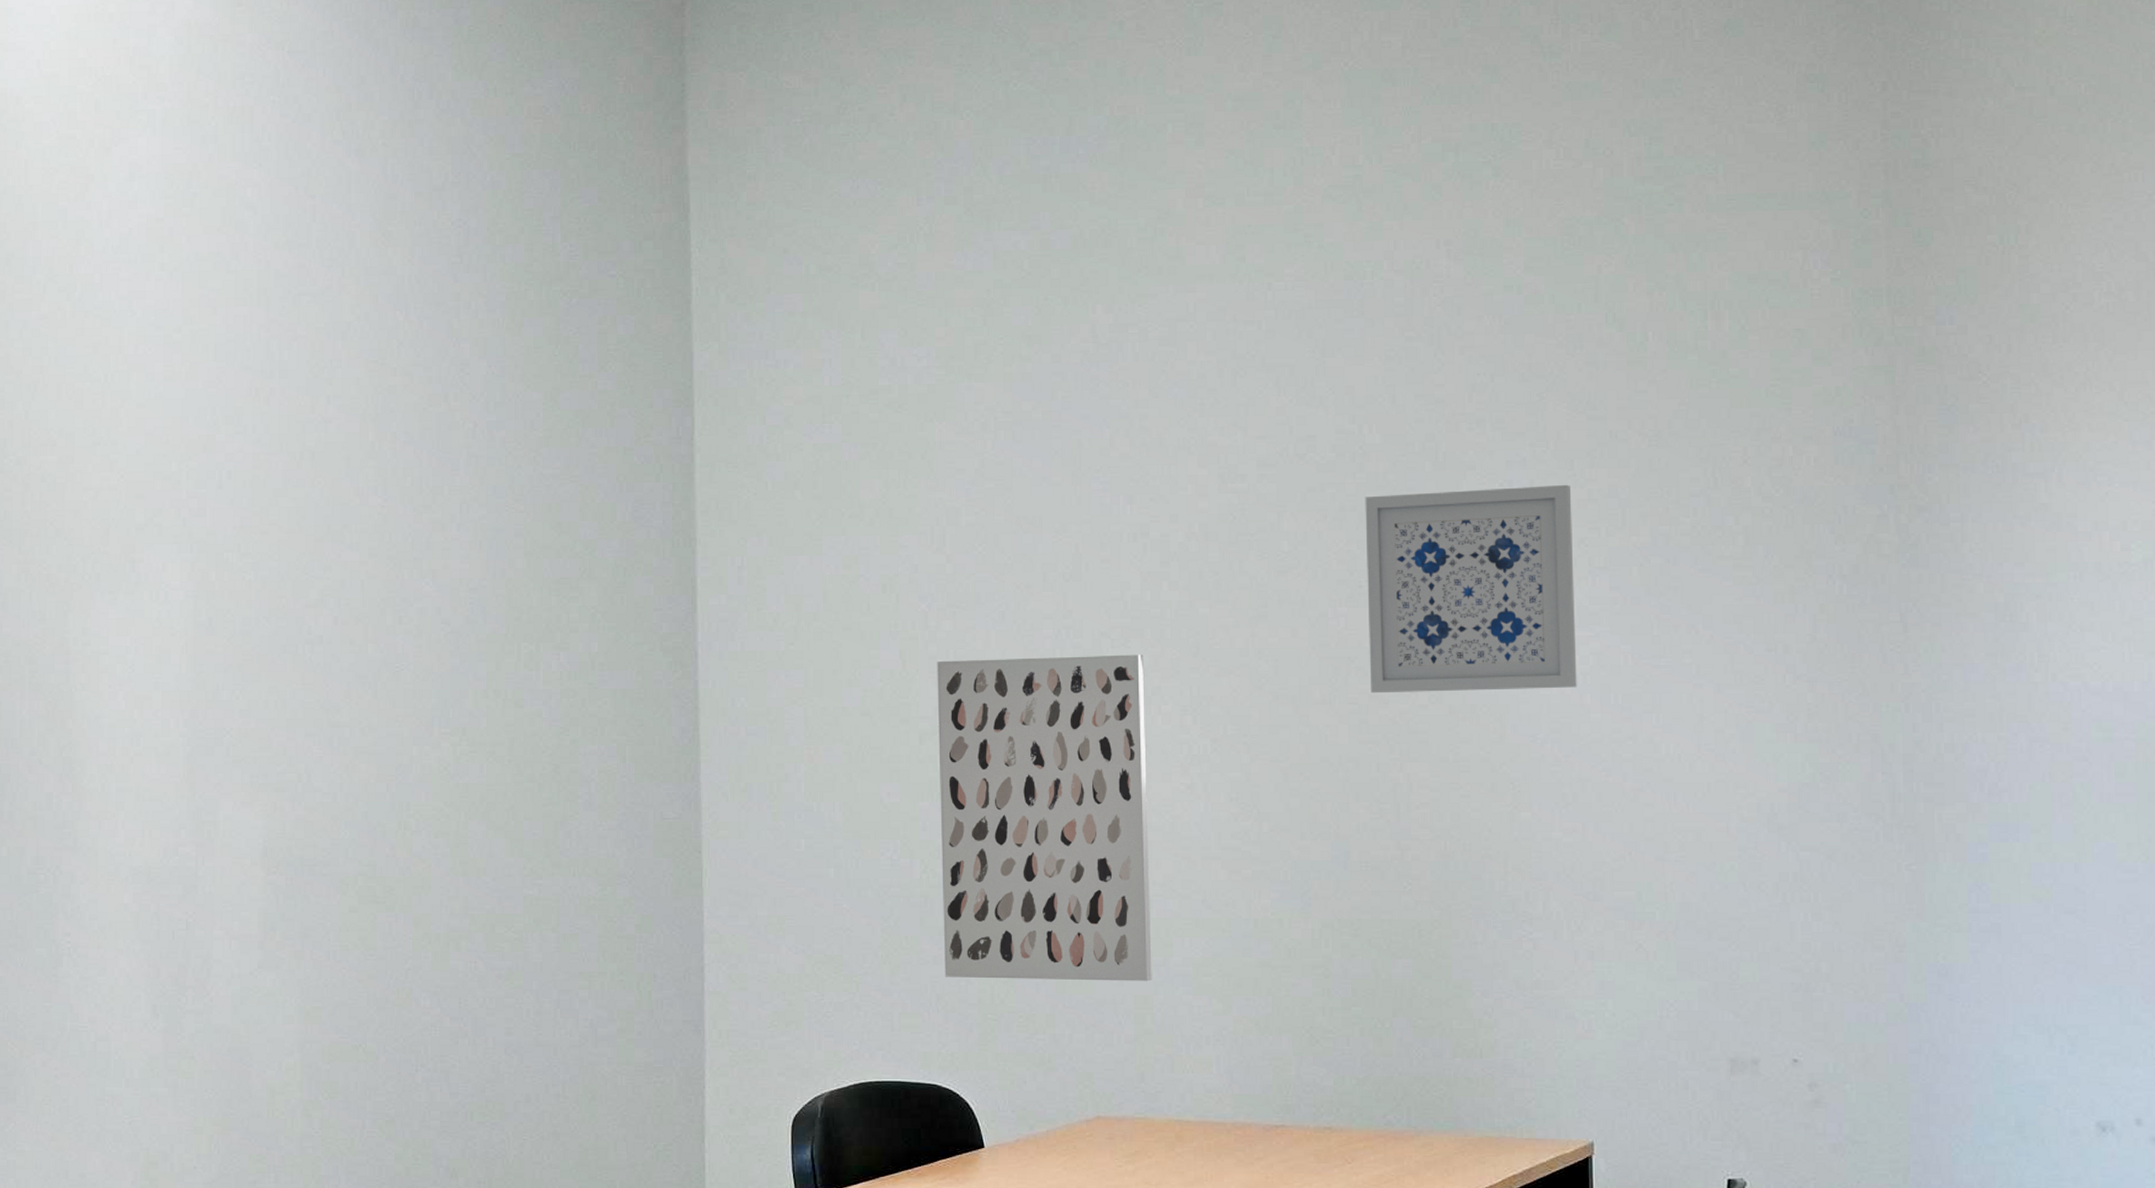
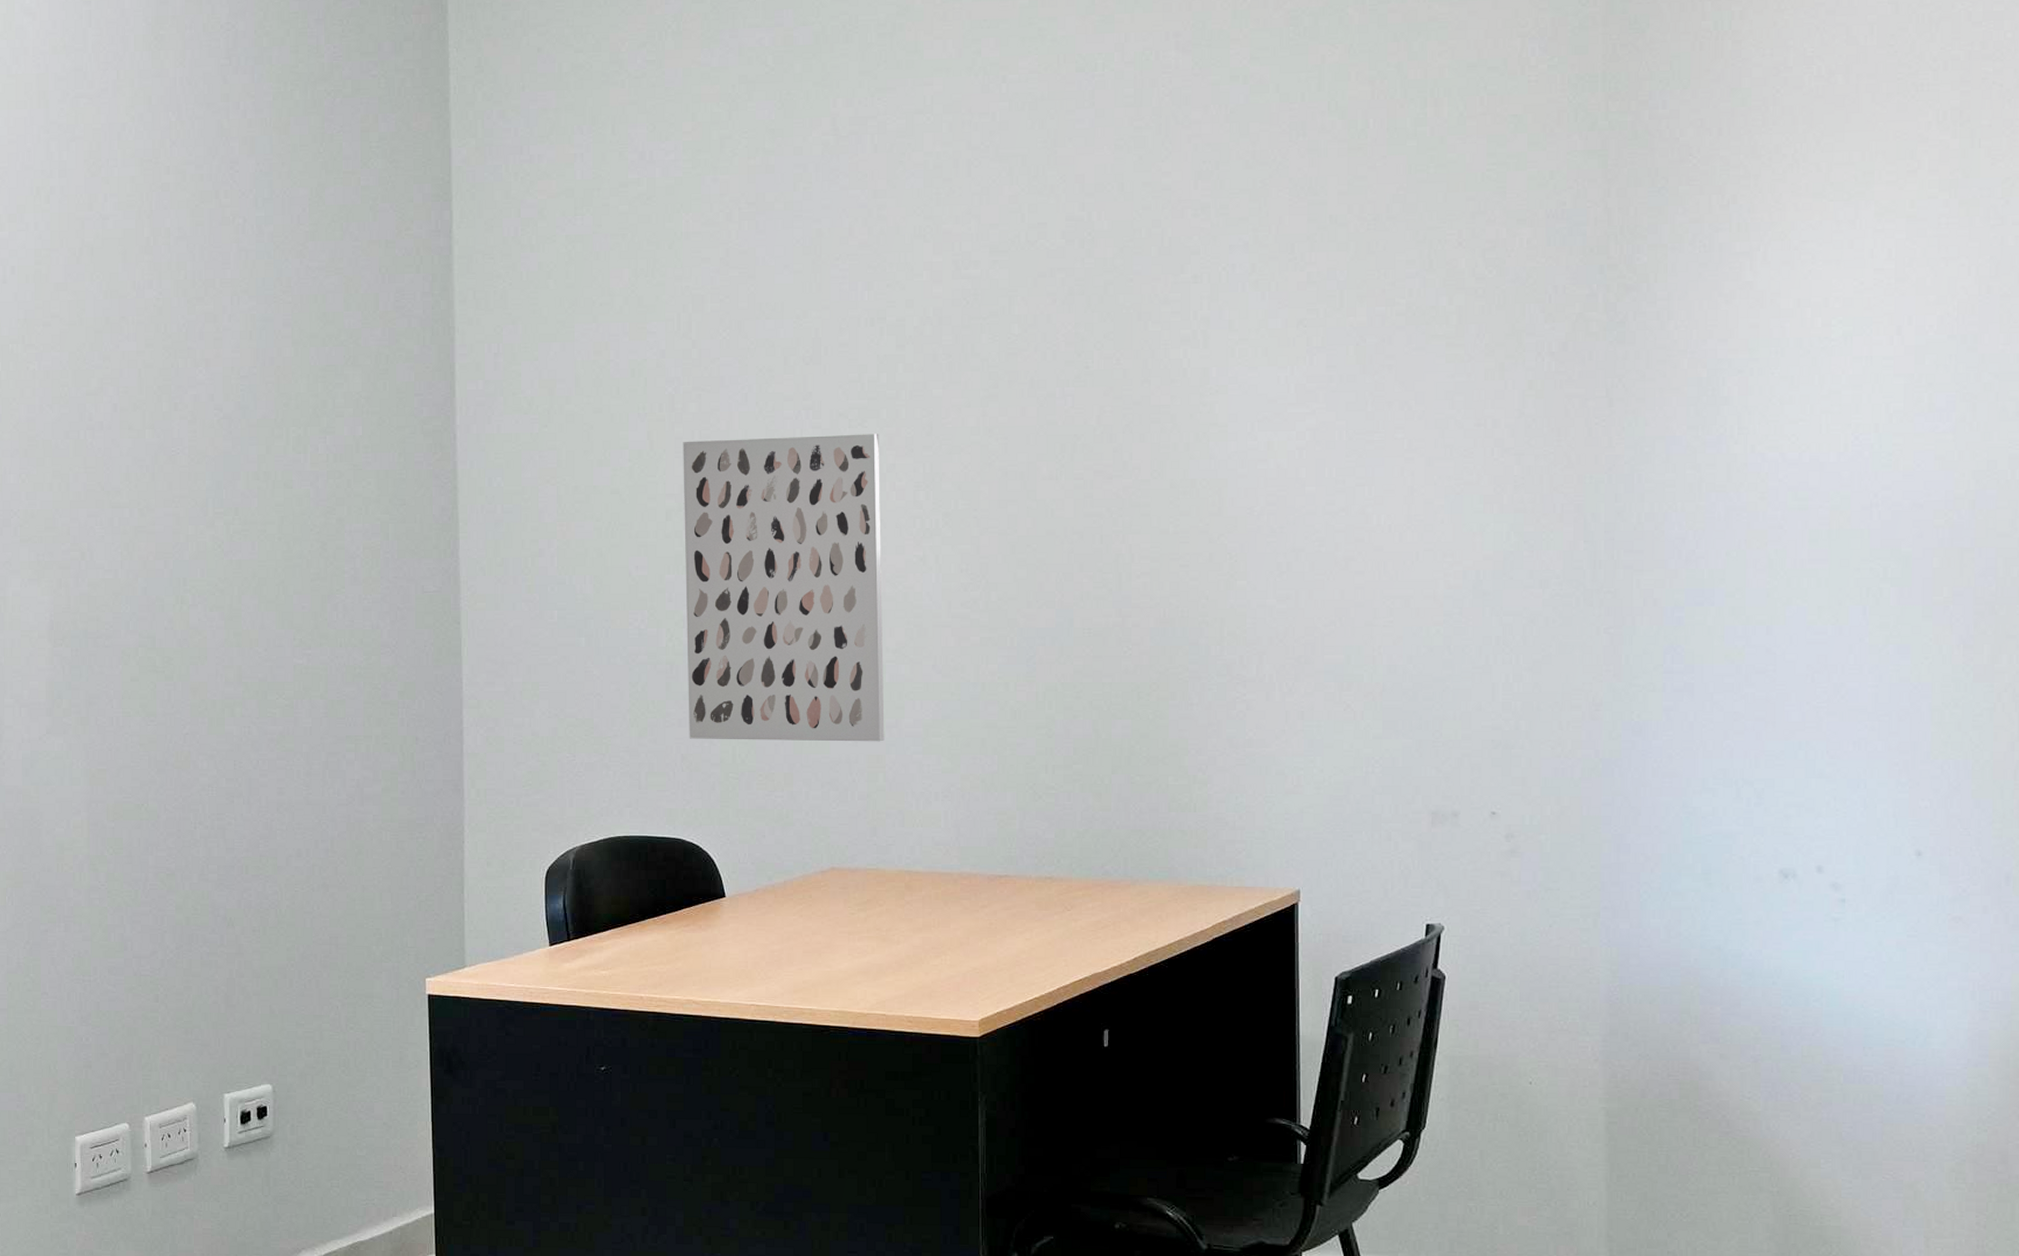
wall art: present [1365,484,1577,694] -> none [1093,267,1293,469]

